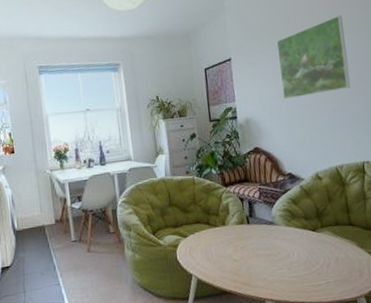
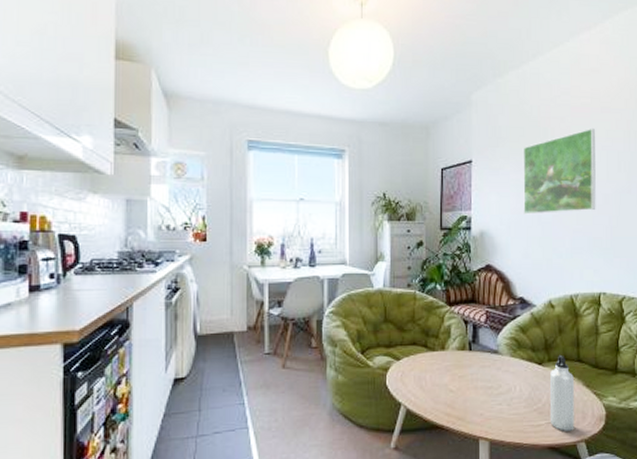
water bottle: none [324,220,353,289] -> present [549,354,574,431]

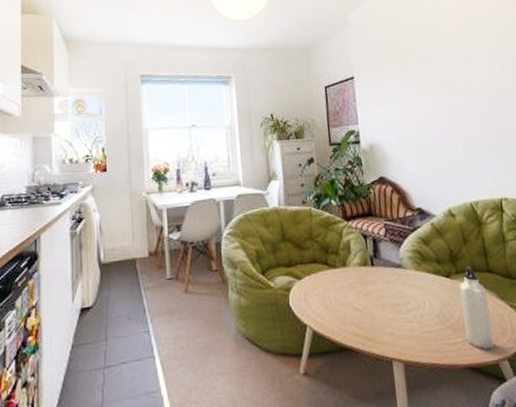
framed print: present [523,127,596,215] -> none [403,36,485,125]

